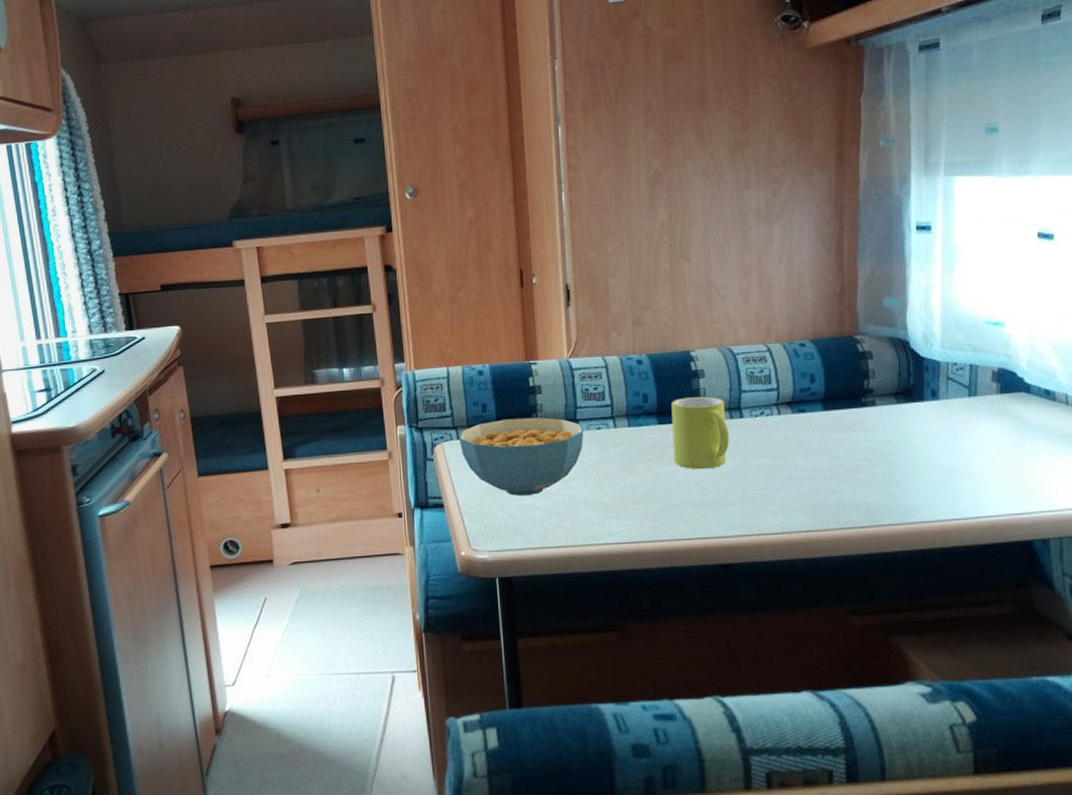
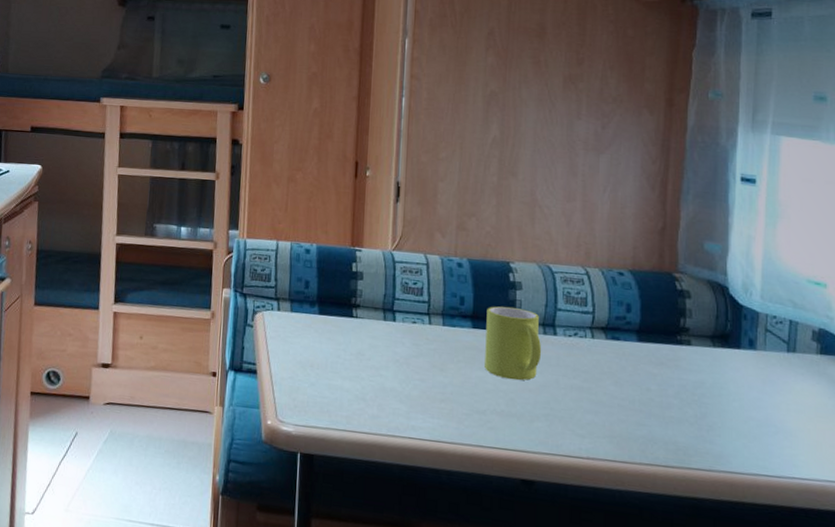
cereal bowl: present [458,417,584,497] -> none [279,298,400,377]

